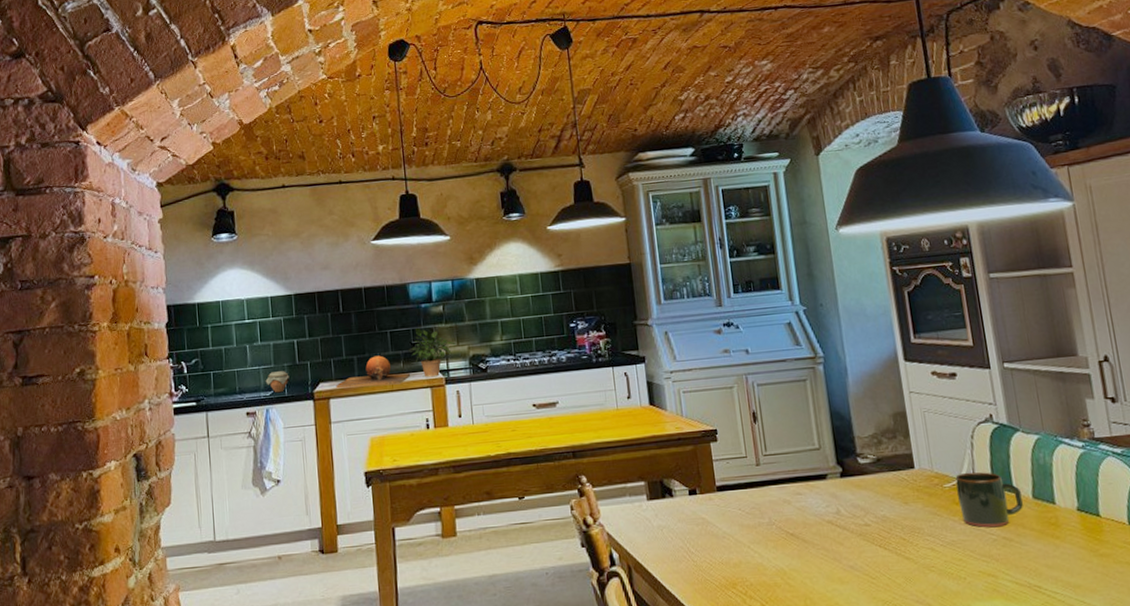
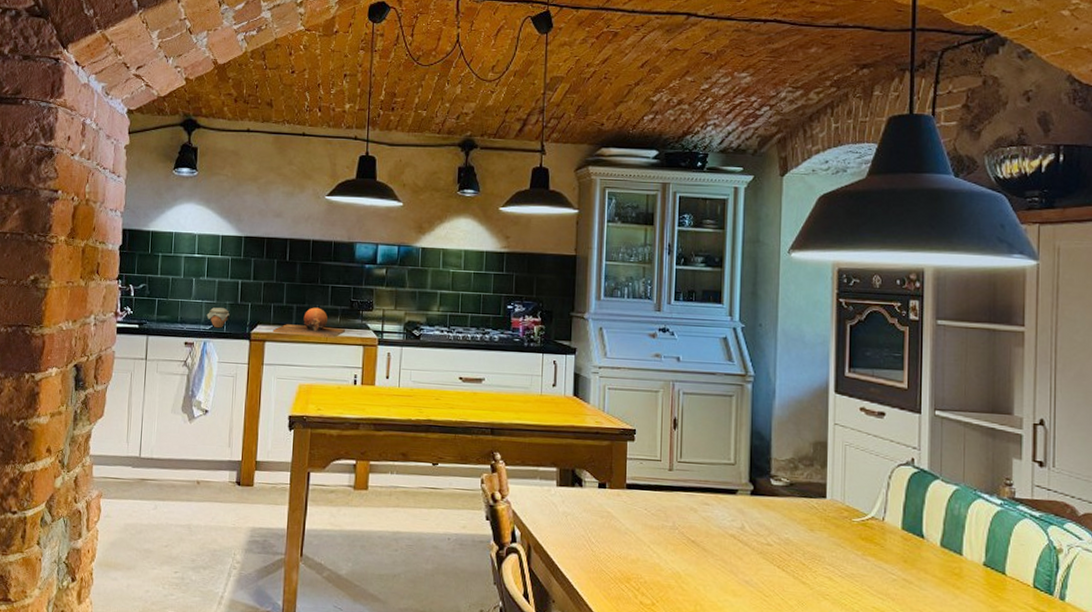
potted plant: present [409,327,456,378] -> none [347,286,394,337]
mug: present [955,471,1024,528] -> none [864,510,930,568]

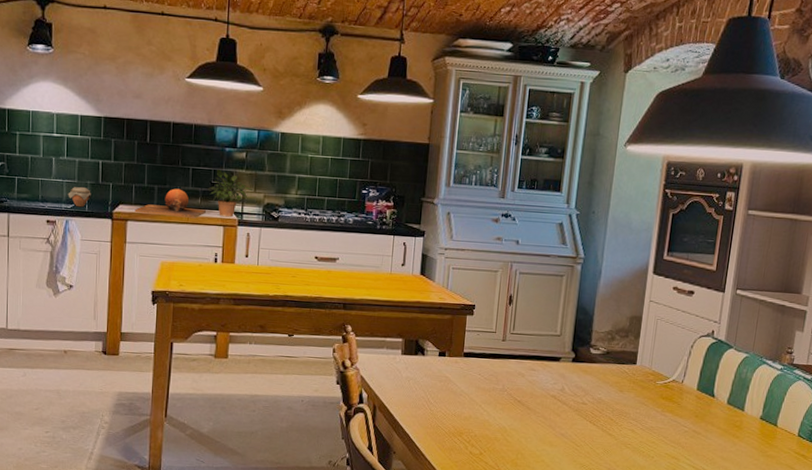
potted plant: none [347,286,394,337] -> present [208,169,253,218]

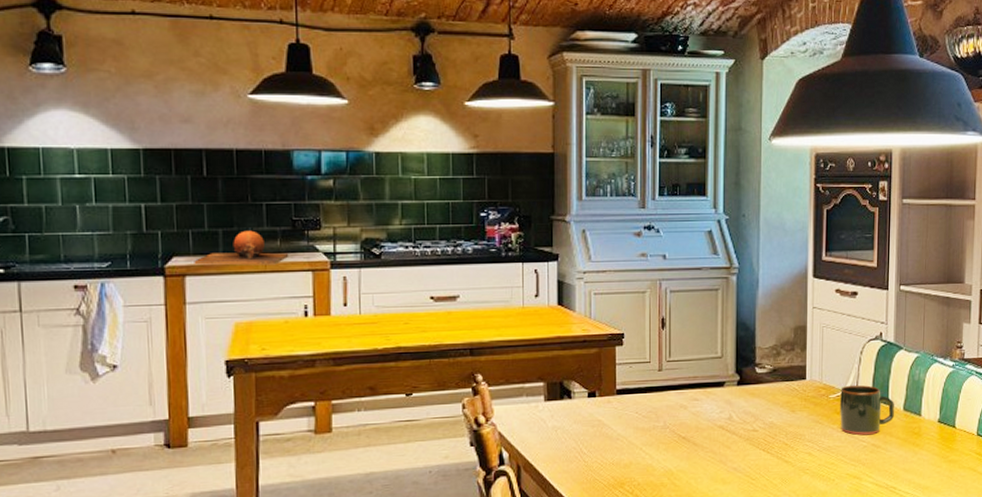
jar: present [68,186,91,208] -> none [101,238,134,265]
potted plant: present [208,169,253,218] -> none [288,202,346,260]
mug: none [664,374,719,422] -> present [839,384,895,435]

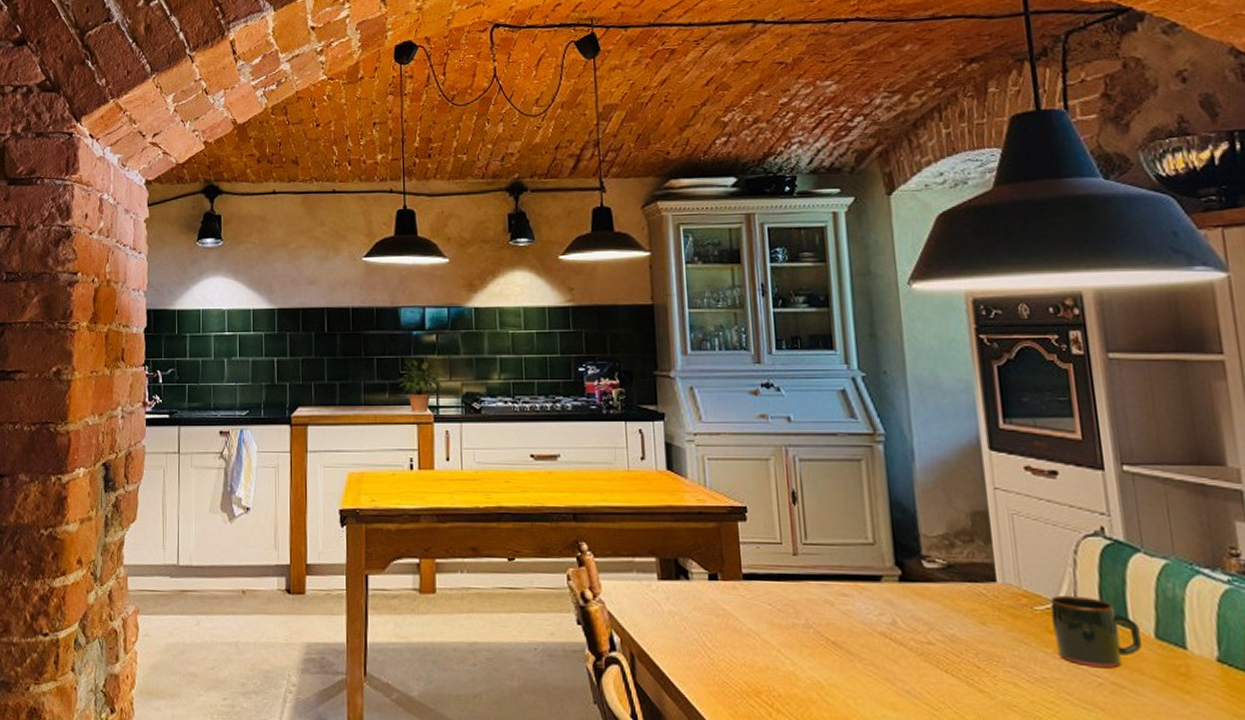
chopping board: present [194,230,289,266] -> none [315,383,397,417]
potted plant: none [288,202,346,260] -> present [396,356,448,413]

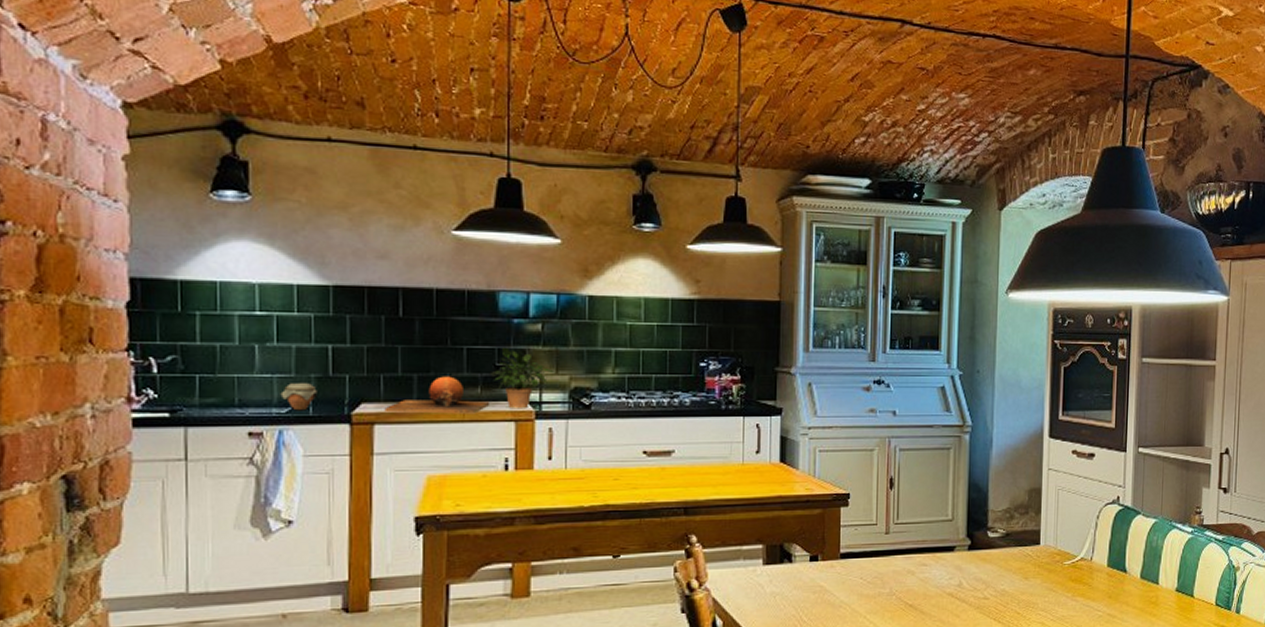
jar: none [241,389,267,414] -> present [280,382,317,411]
chopping board: none [315,383,397,417] -> present [384,376,490,414]
mug: present [1050,595,1143,669] -> none [1074,550,1132,605]

